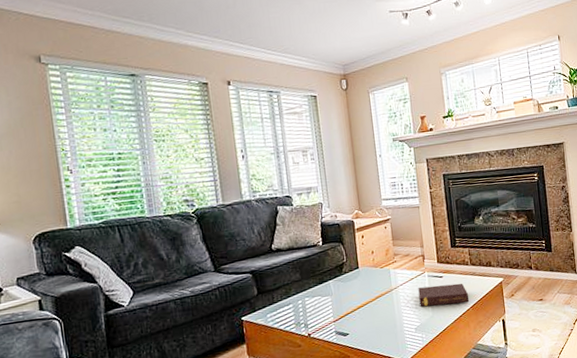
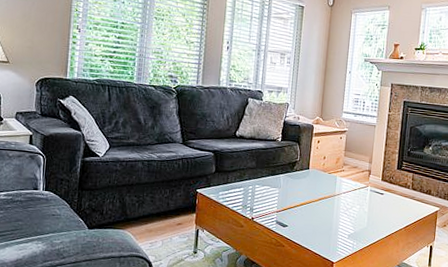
book: present [418,283,470,307] -> none [357,199,404,223]

